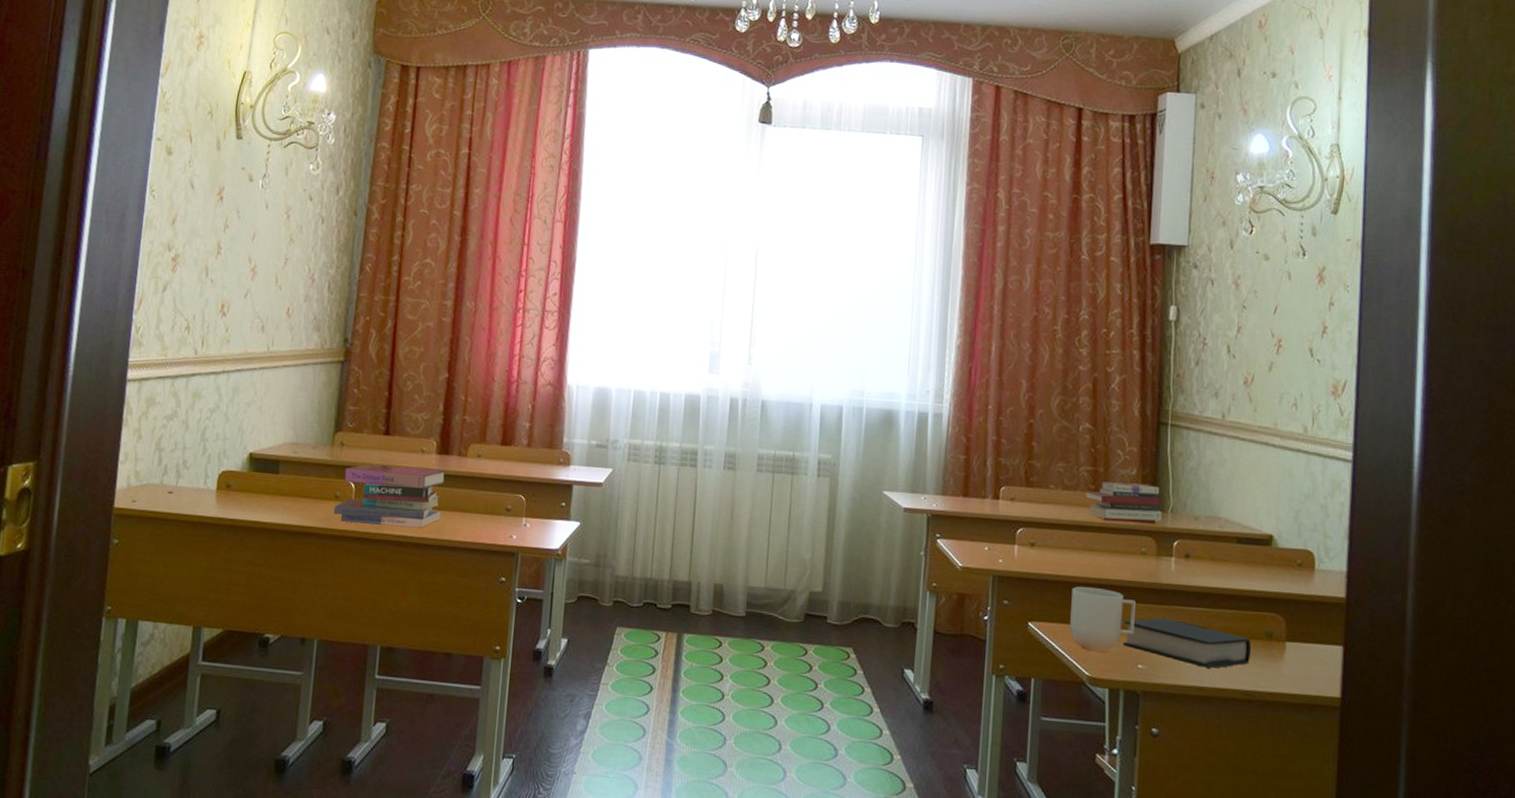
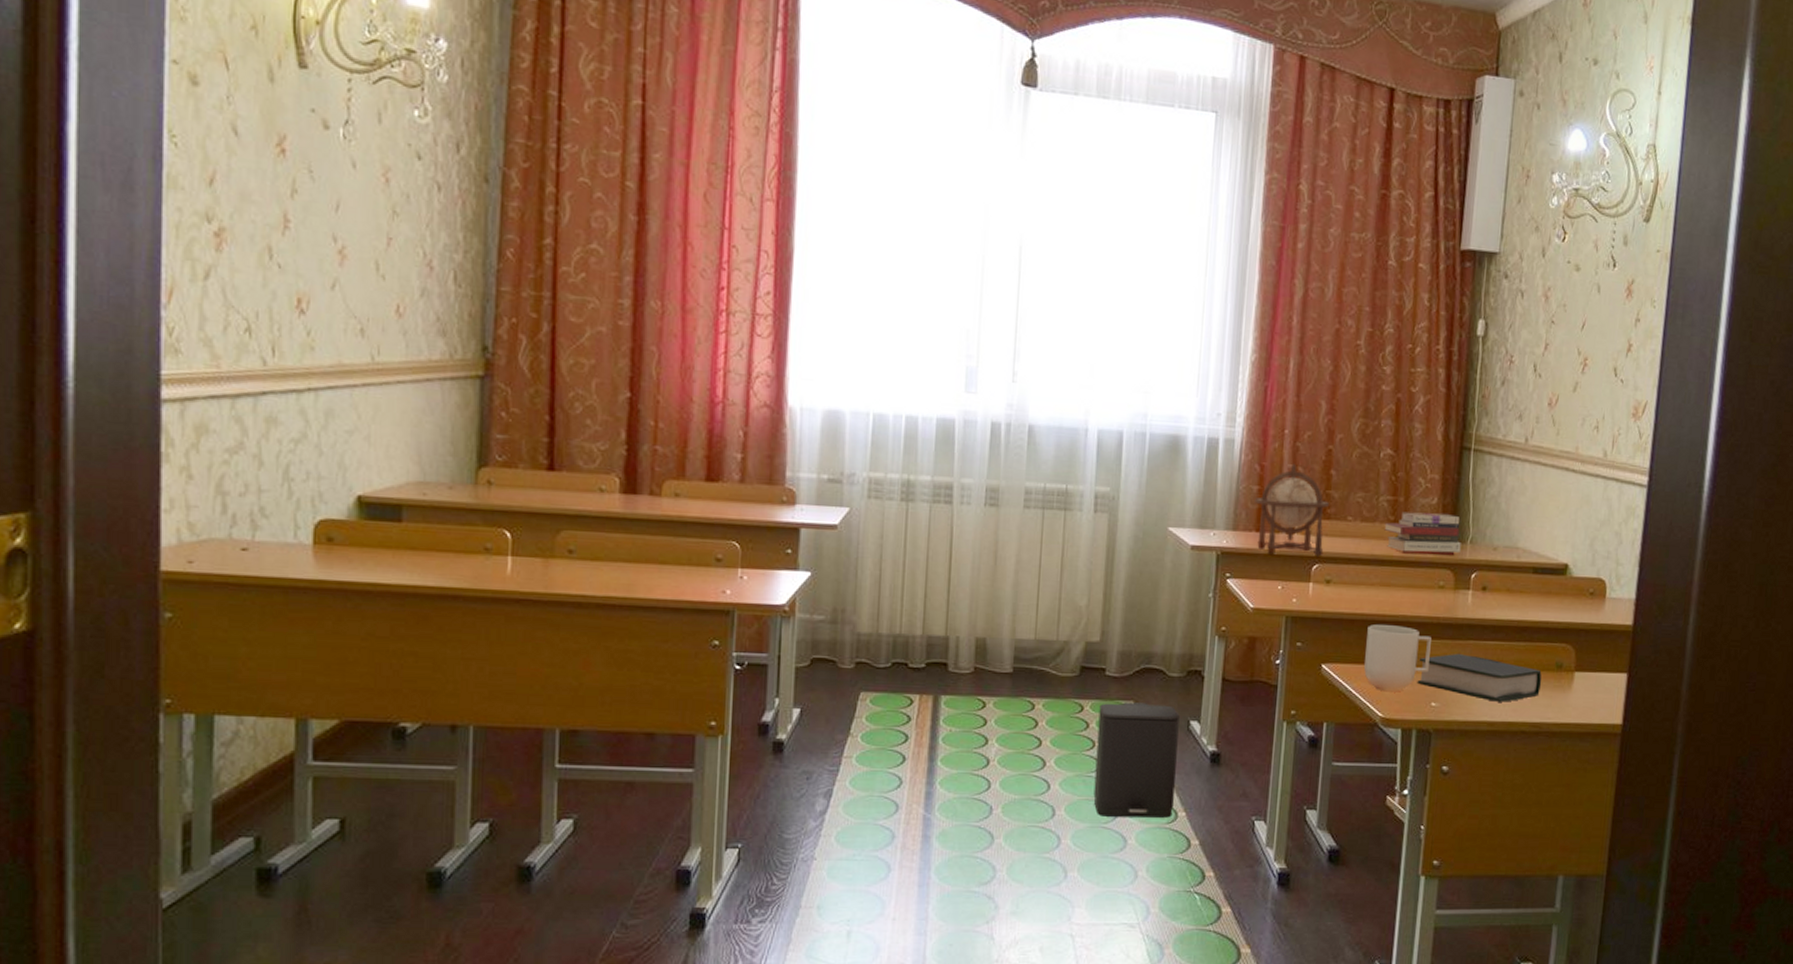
books: present [333,464,445,528] -> none [483,507,633,585]
pedal bin: none [816,648,895,760] -> present [1093,702,1180,818]
globe: none [962,435,1033,521] -> present [1255,463,1330,557]

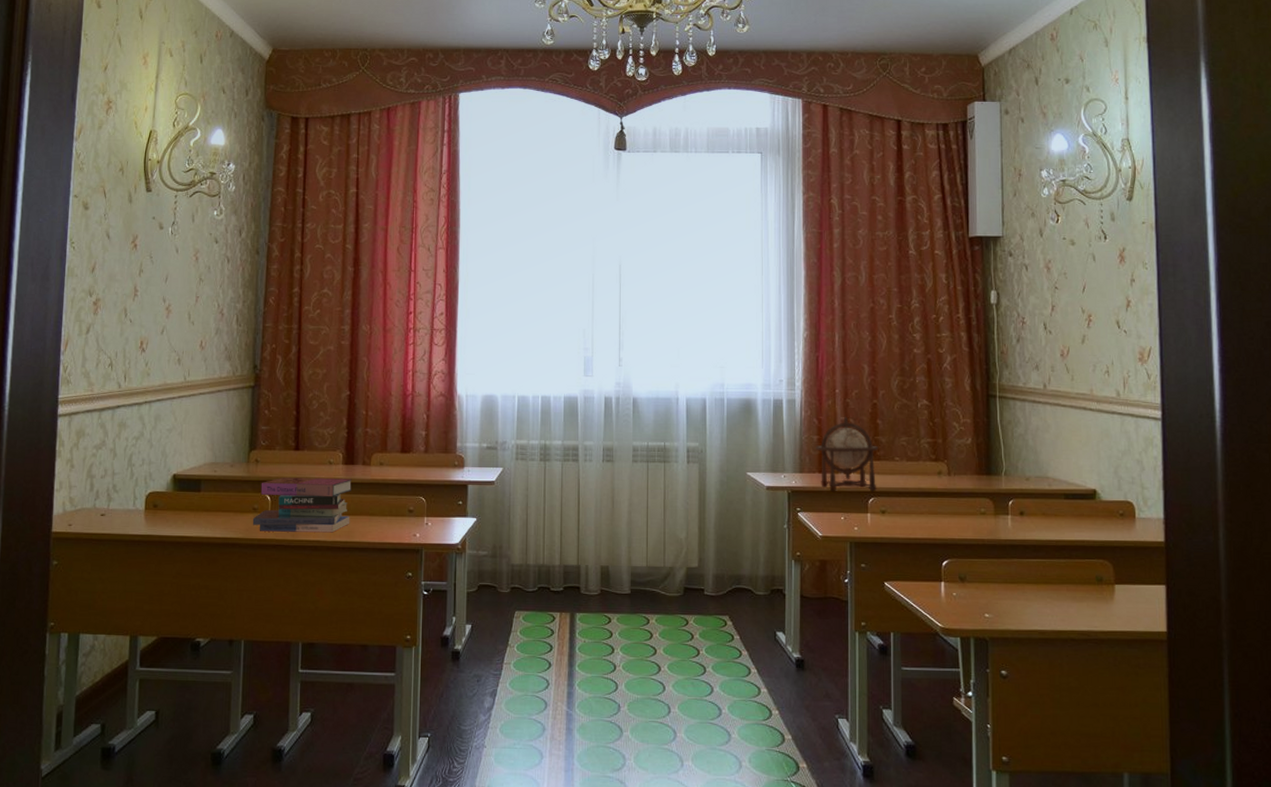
books: none [483,507,633,585] -> present [252,477,352,533]
pedal bin: present [1093,702,1180,818] -> none [701,617,767,715]
mug: present [1363,623,1431,692] -> none [921,546,979,605]
books: present [1384,512,1461,556] -> none [927,450,997,487]
book: present [1417,653,1542,702] -> none [969,570,1085,613]

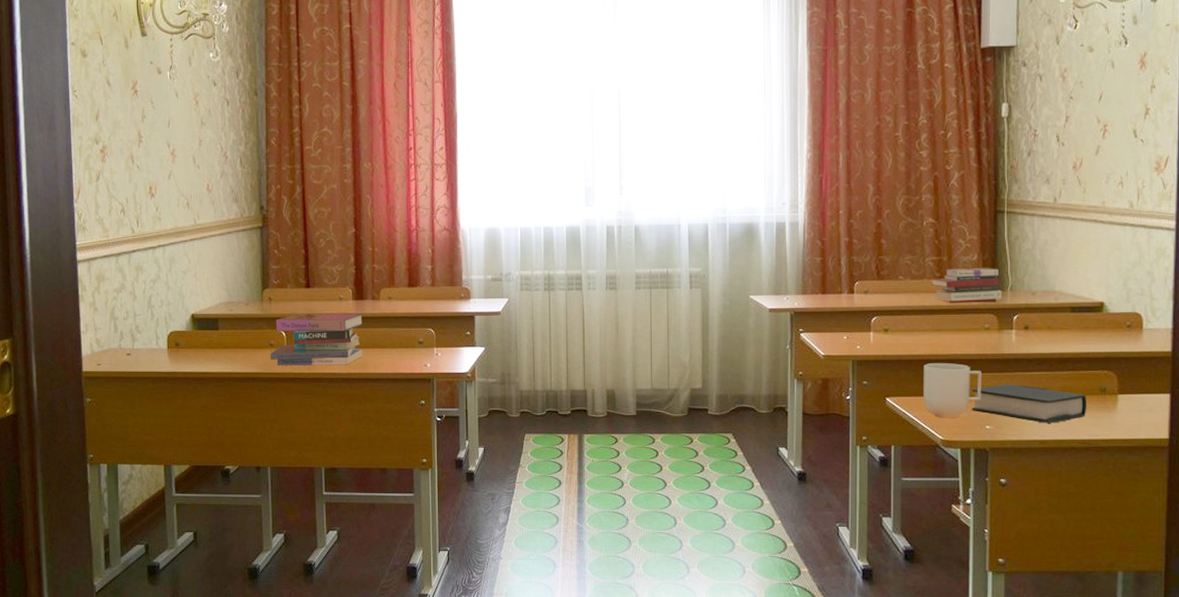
globe: present [816,416,879,492] -> none [819,237,883,312]
mug: none [921,546,979,605] -> present [922,362,981,418]
books: none [927,450,997,487] -> present [932,267,1002,303]
book: none [969,570,1085,613] -> present [971,383,1088,423]

